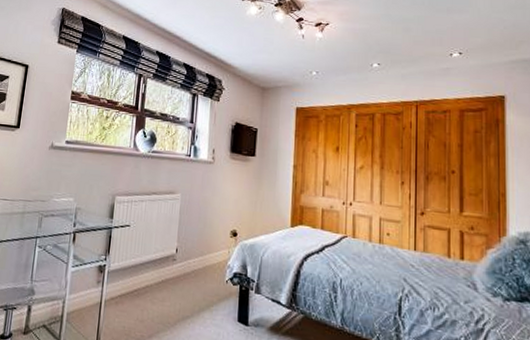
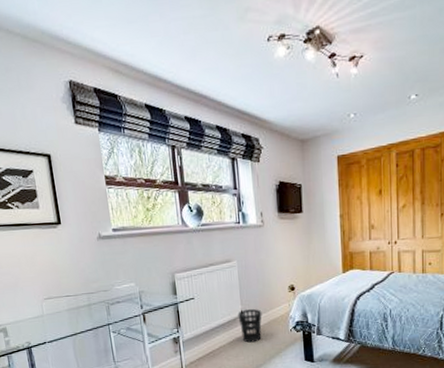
wastebasket: none [172,248,198,288] -> present [237,309,262,343]

